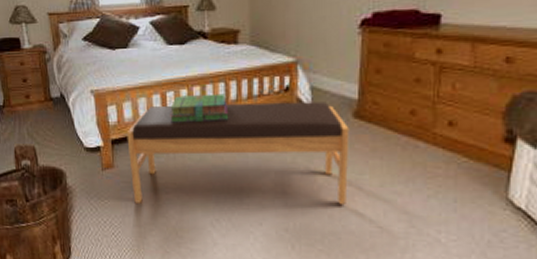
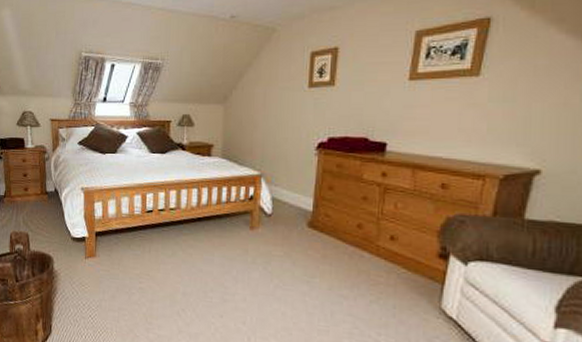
bench: present [126,102,350,206] -> none [109,205,304,305]
stack of books: present [170,93,228,123] -> none [148,197,199,222]

